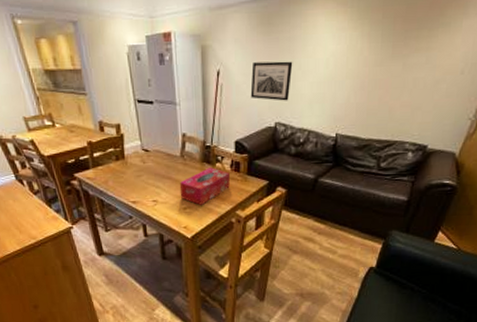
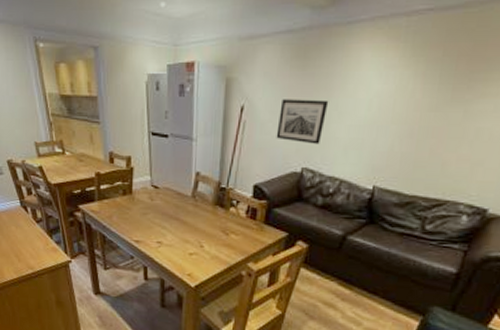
tissue box: present [179,167,230,205] -> none [187,212,244,252]

